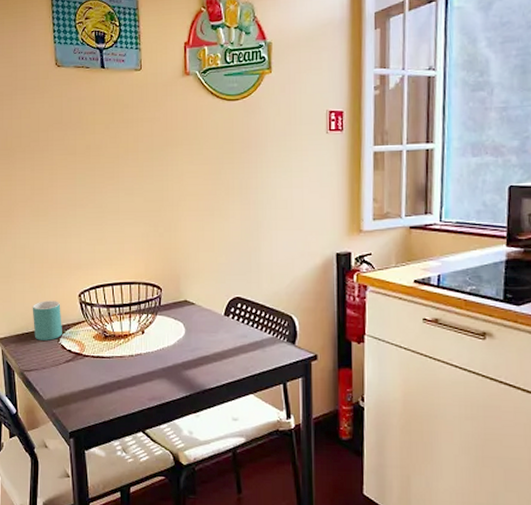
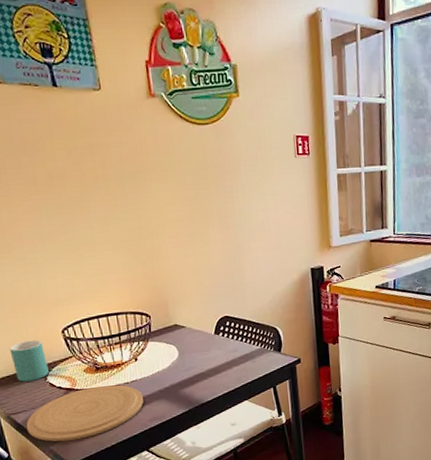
plate: none [35,354,145,408] -> present [26,384,143,442]

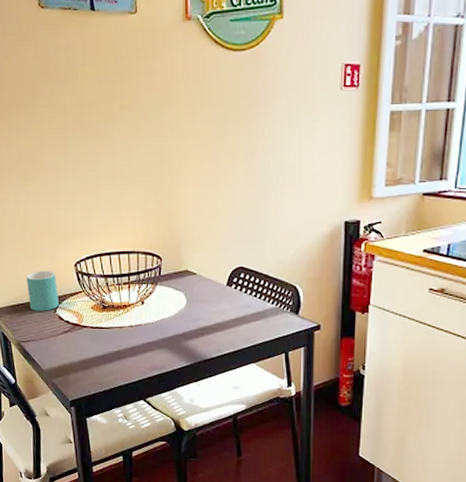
plate: present [26,384,143,442] -> none [33,325,145,377]

